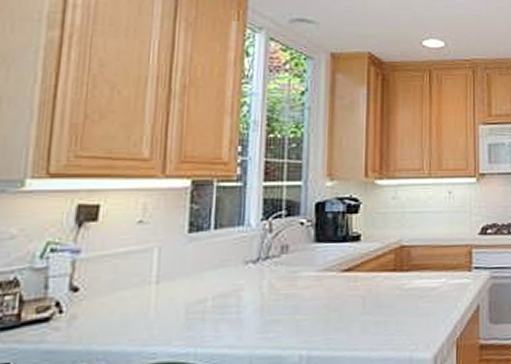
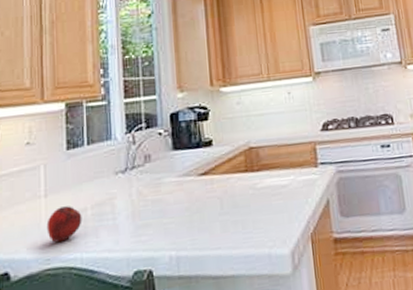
apple: none [155,295,201,335] -> present [46,206,82,243]

